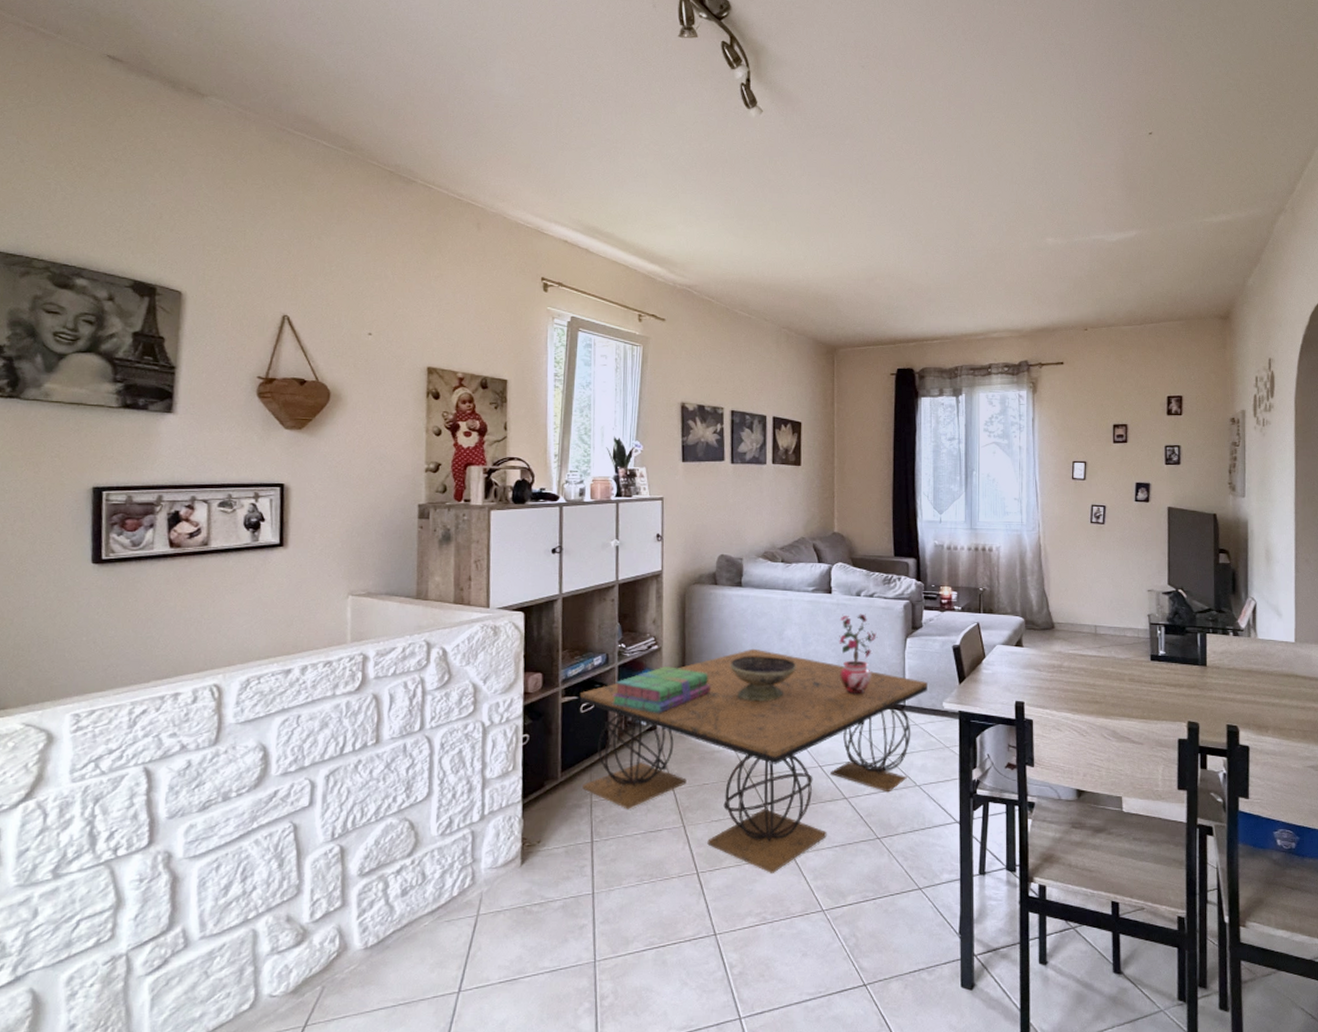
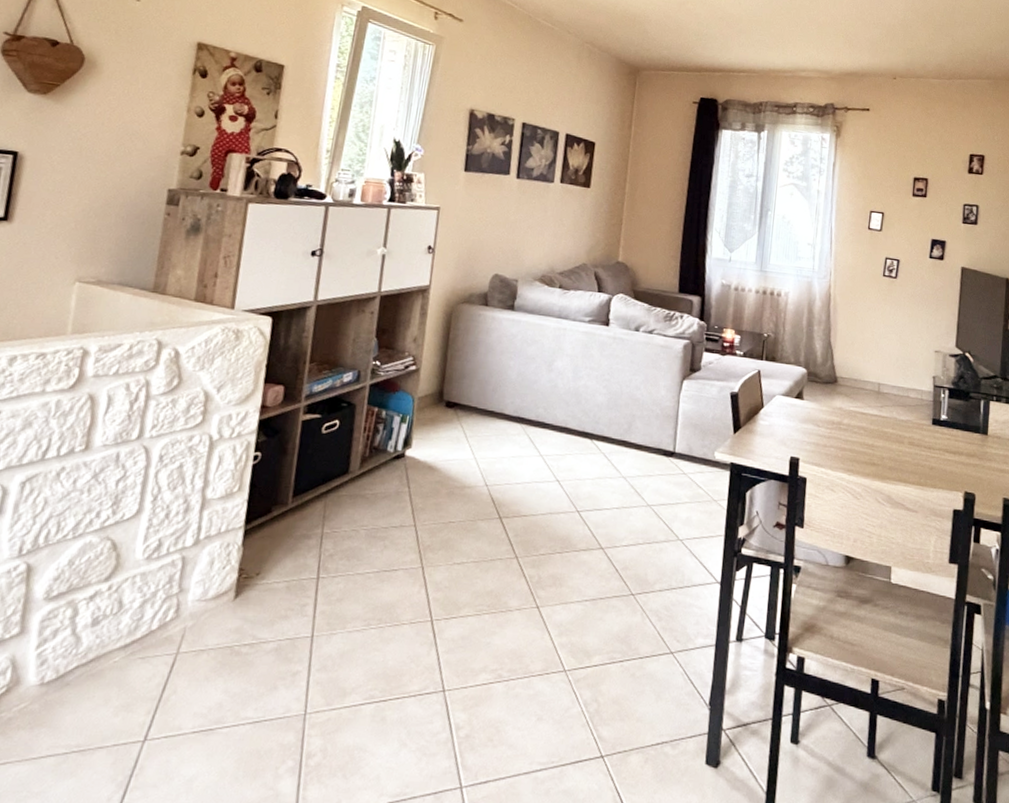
coffee table: present [579,648,928,873] -> none [314,378,701,626]
stack of books: present [612,666,710,714] -> none [358,389,469,441]
decorative bowl: present [729,656,797,702] -> none [491,385,565,437]
potted plant: present [839,614,878,695] -> none [608,349,653,437]

